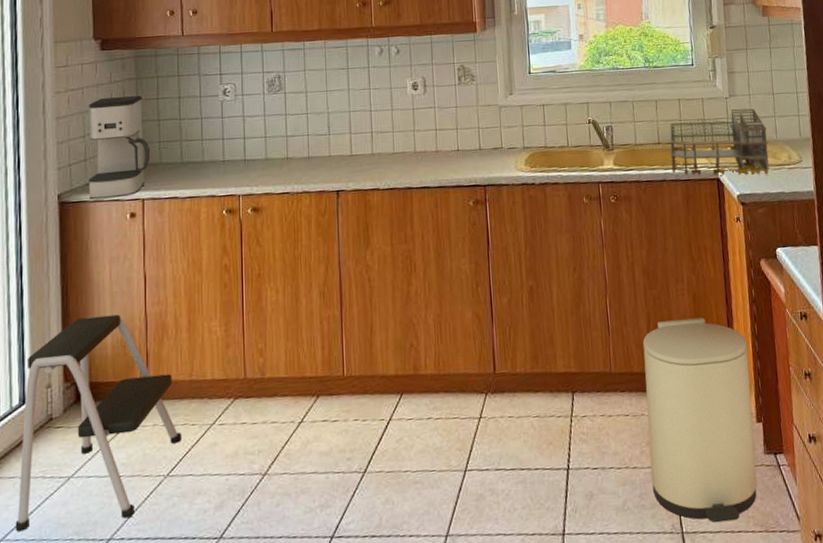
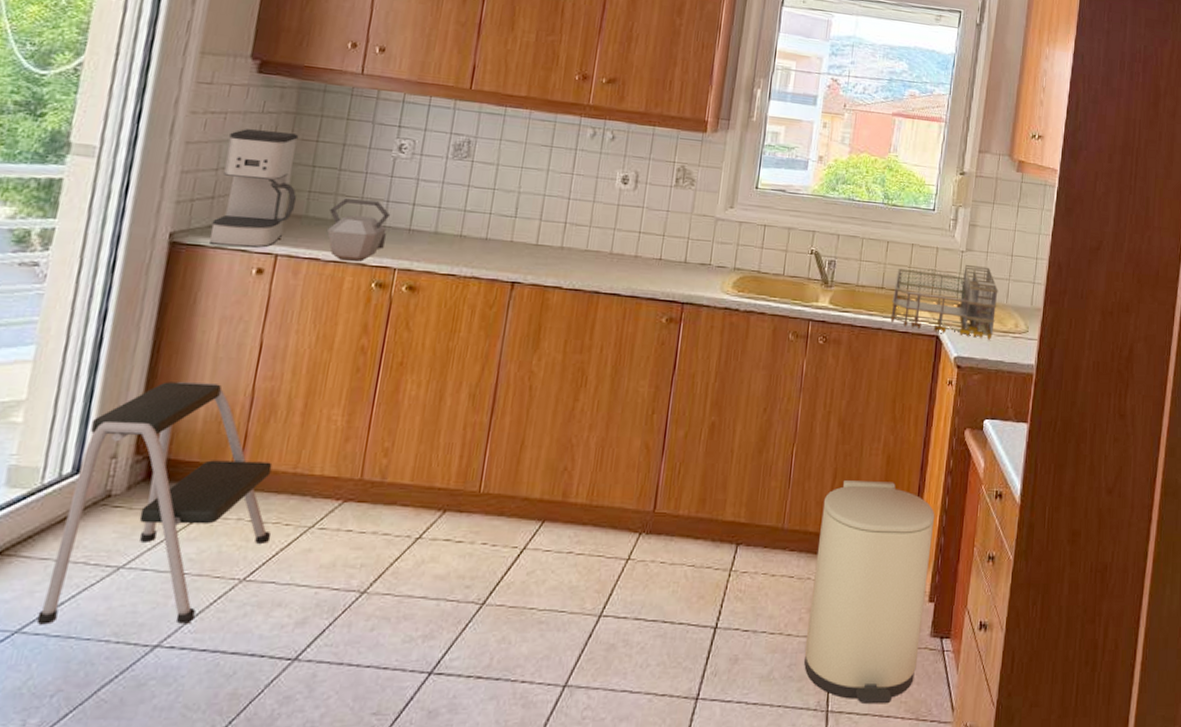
kettle: none [178,140,227,196] -> present [327,198,391,263]

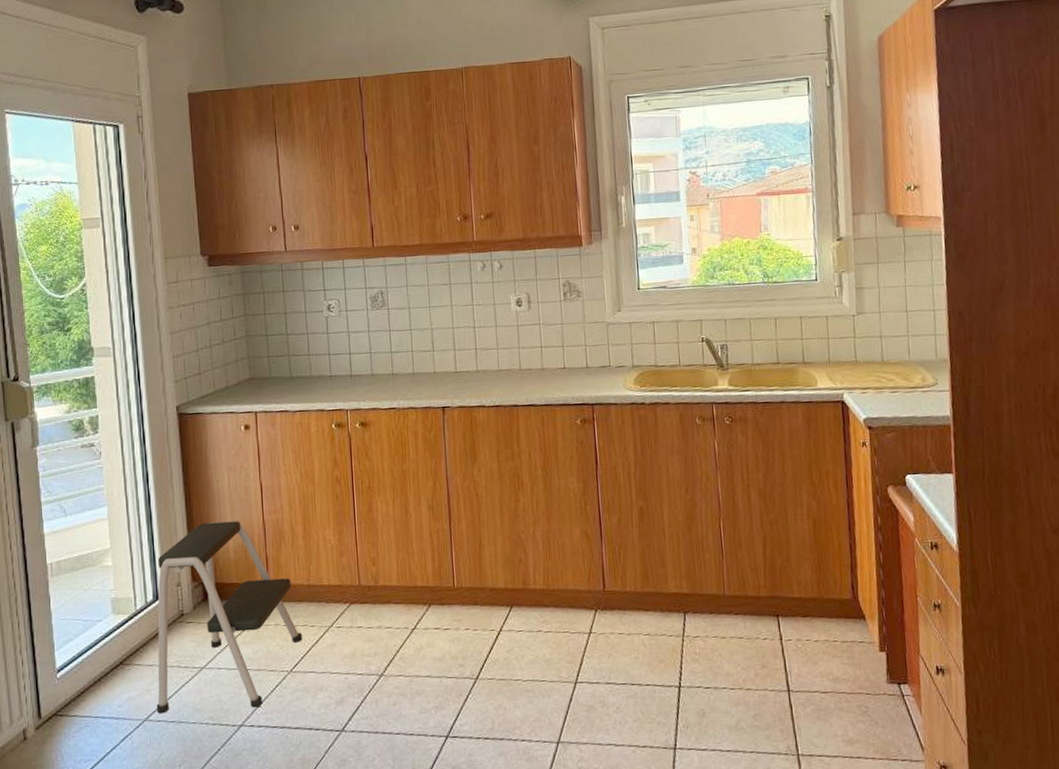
coffee maker: present [210,129,299,249] -> none [200,311,261,412]
kettle: present [327,198,391,263] -> none [287,356,335,410]
pedal bin: present [804,480,935,705] -> none [758,543,879,748]
dish rack: present [890,264,998,340] -> none [789,327,900,399]

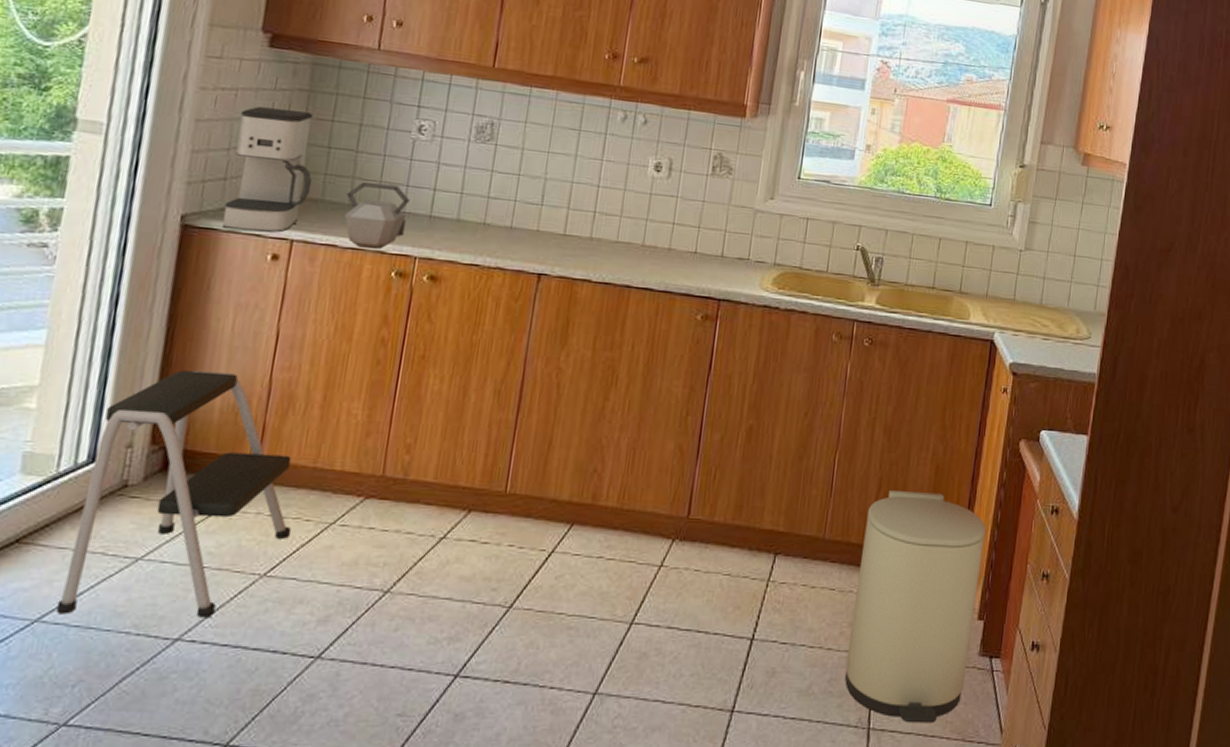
coffee maker: none [200,311,261,412] -> present [223,106,314,233]
kettle: none [287,356,335,410] -> present [344,182,411,250]
pedal bin: none [758,543,879,748] -> present [845,491,987,724]

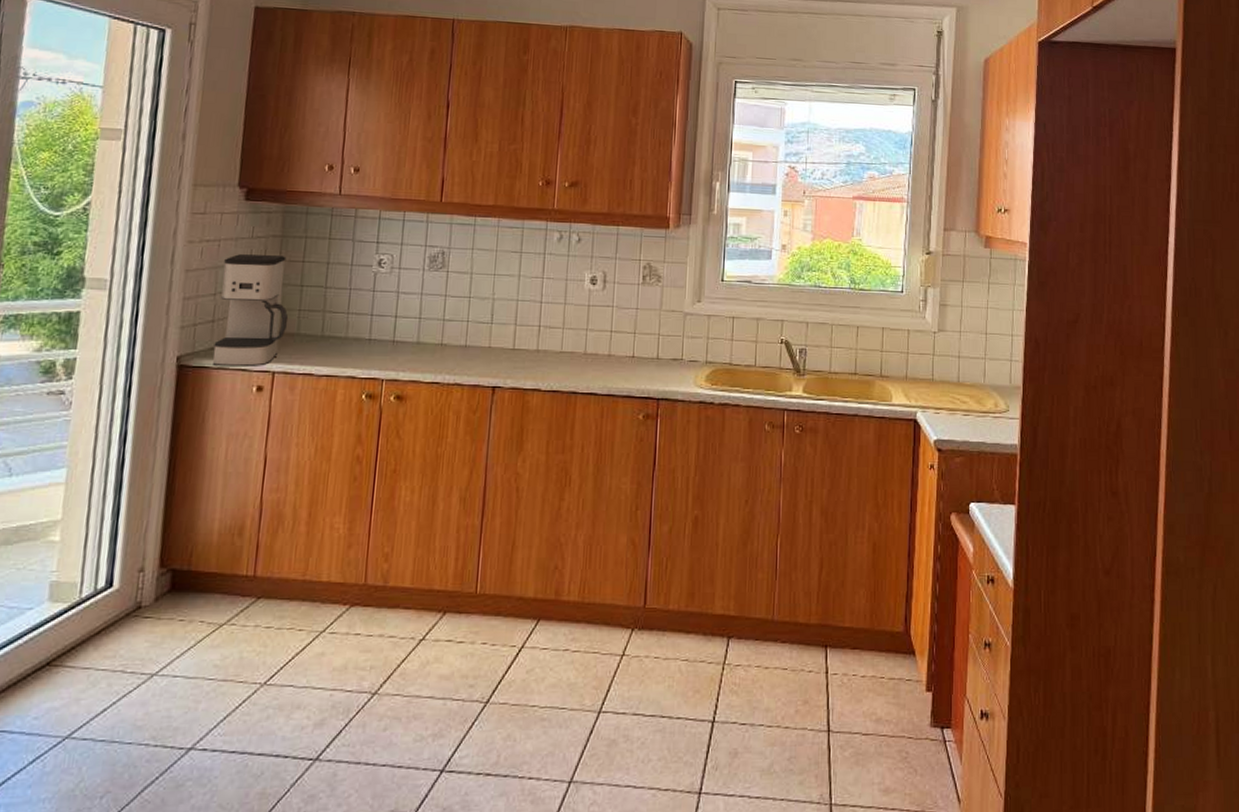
step stool: present [56,370,292,618] -> none [83,497,287,730]
kettle: present [344,182,411,250] -> none [318,315,375,376]
pedal bin: present [845,491,987,724] -> none [803,570,926,797]

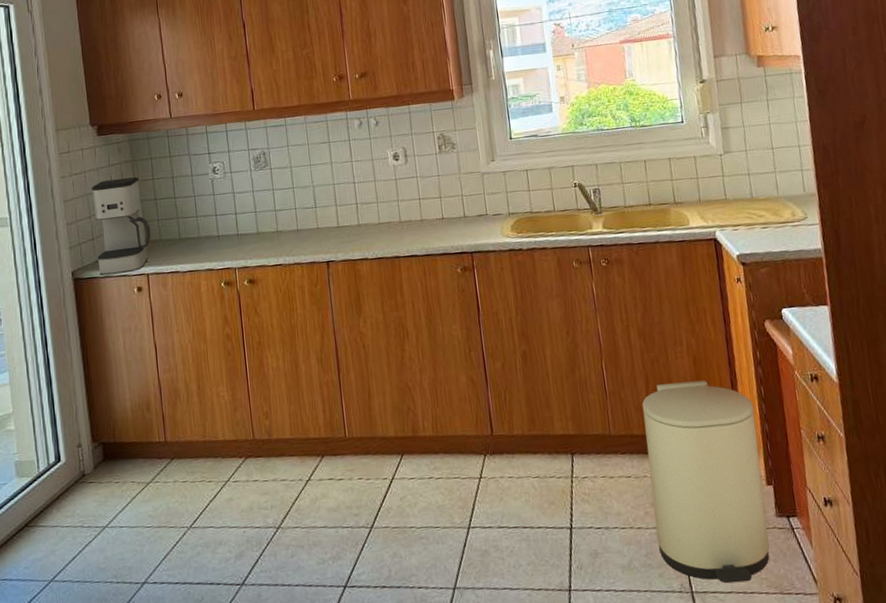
pedal bin: none [803,570,926,797] -> present [642,380,770,584]

